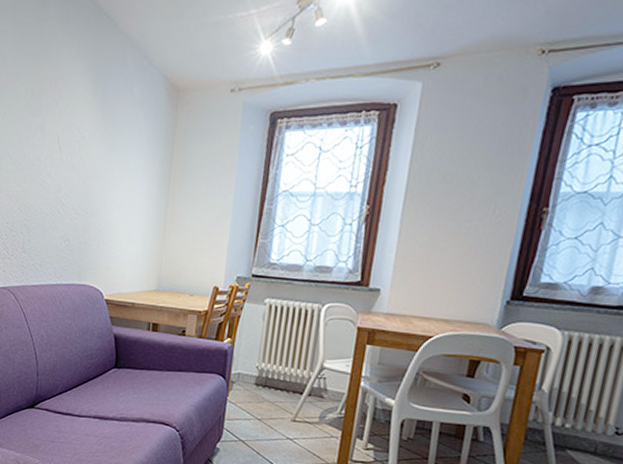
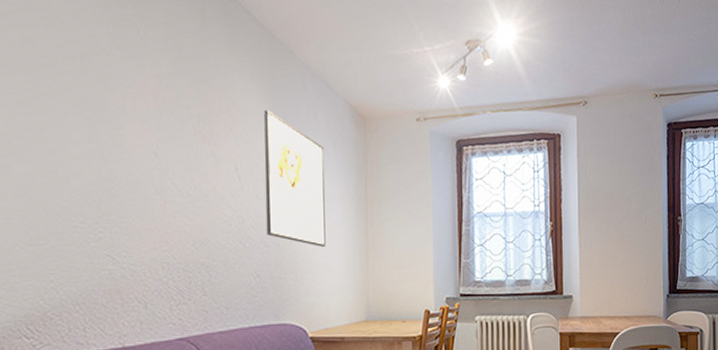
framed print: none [78,84,137,217] -> present [263,109,326,247]

